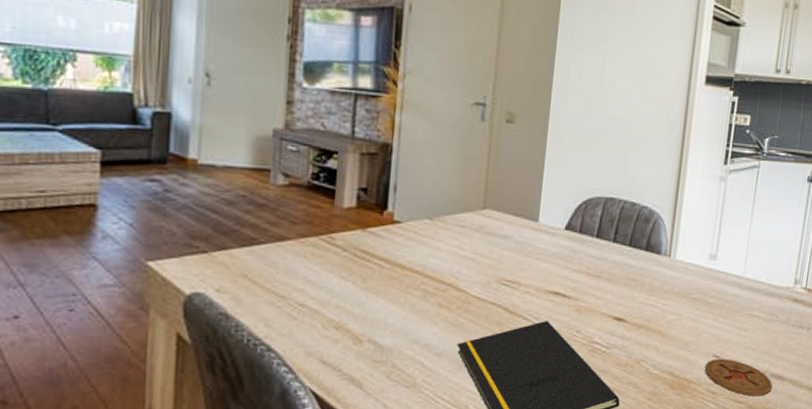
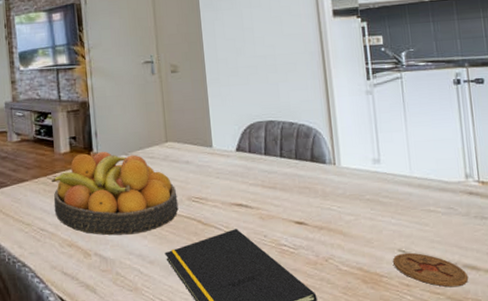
fruit bowl: none [322,211,485,319] -> present [51,152,179,236]

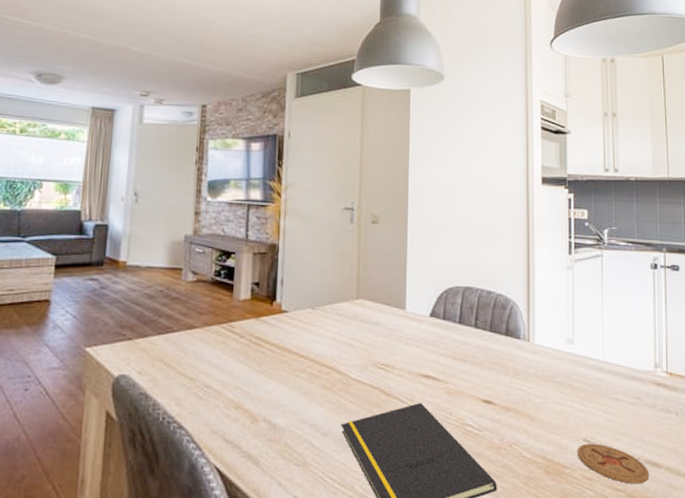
fruit bowl: present [51,152,179,236] -> none [224,302,362,400]

